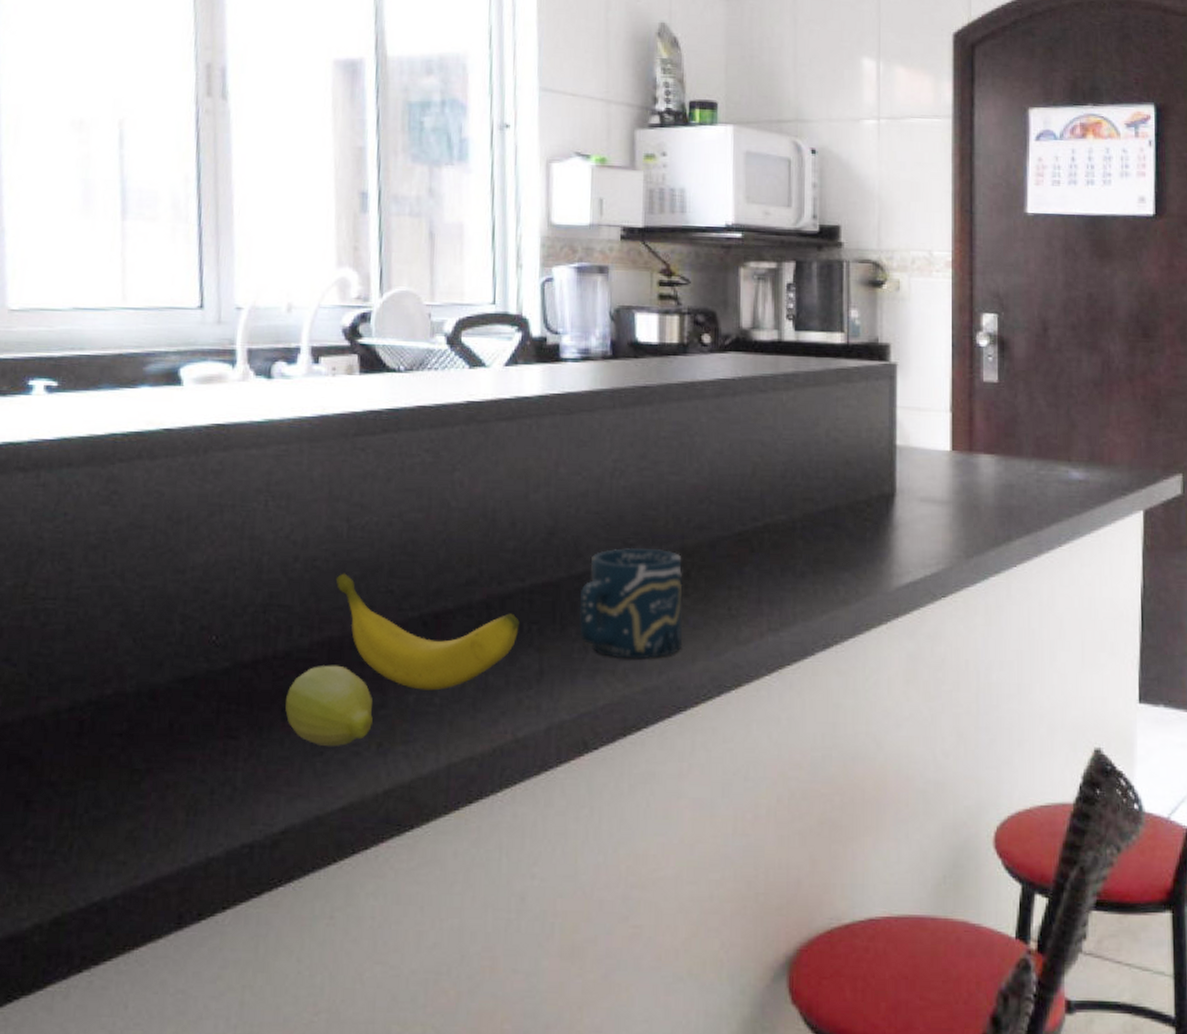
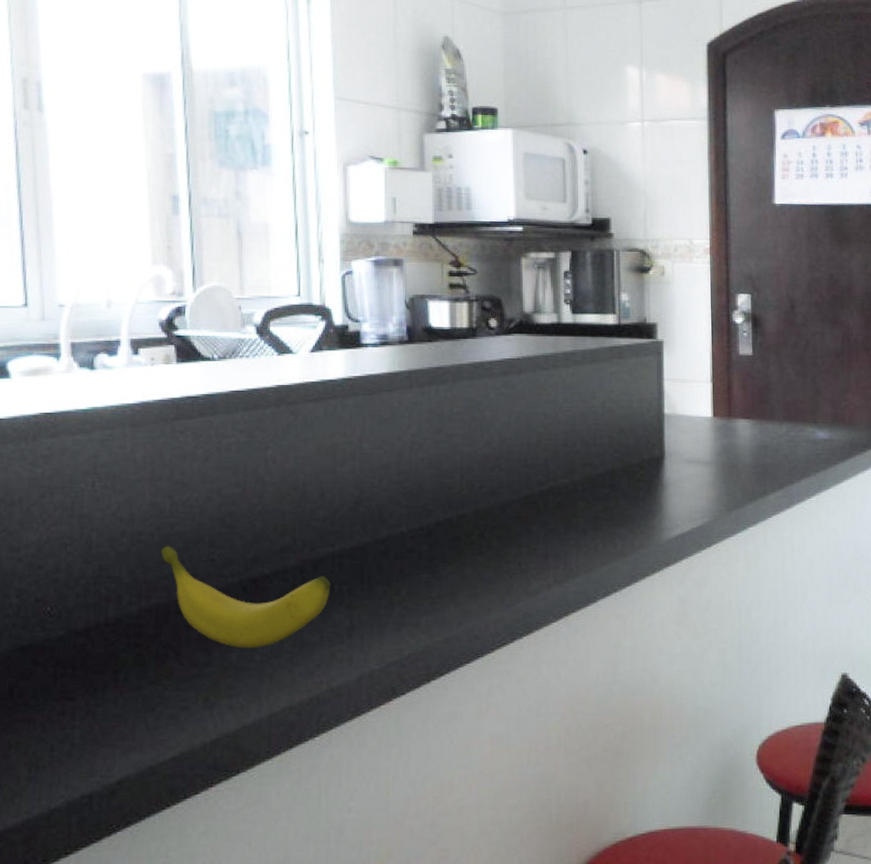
fruit: present [285,665,373,747] -> none [118,629,199,704]
cup: present [579,547,683,660] -> none [384,512,479,613]

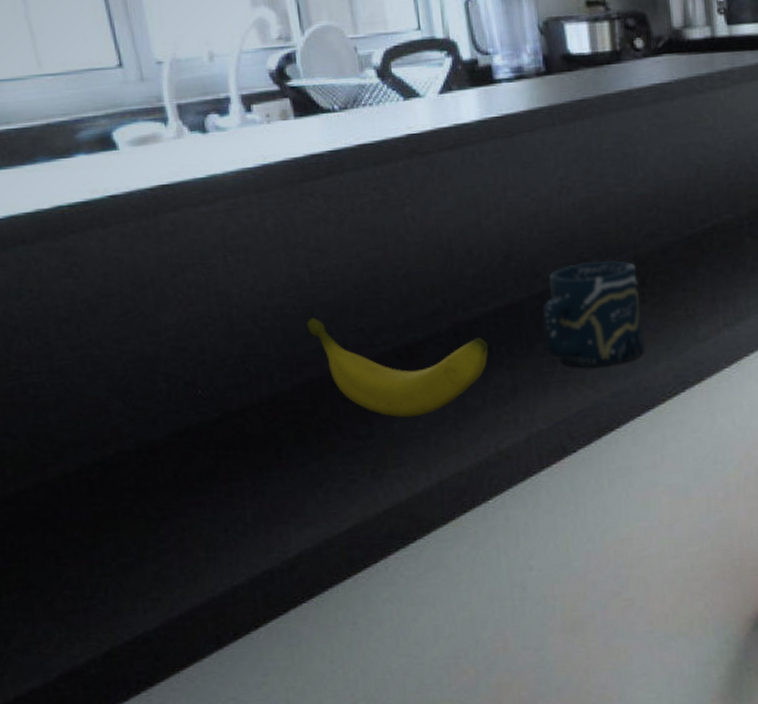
cup: none [384,512,479,613] -> present [542,260,644,368]

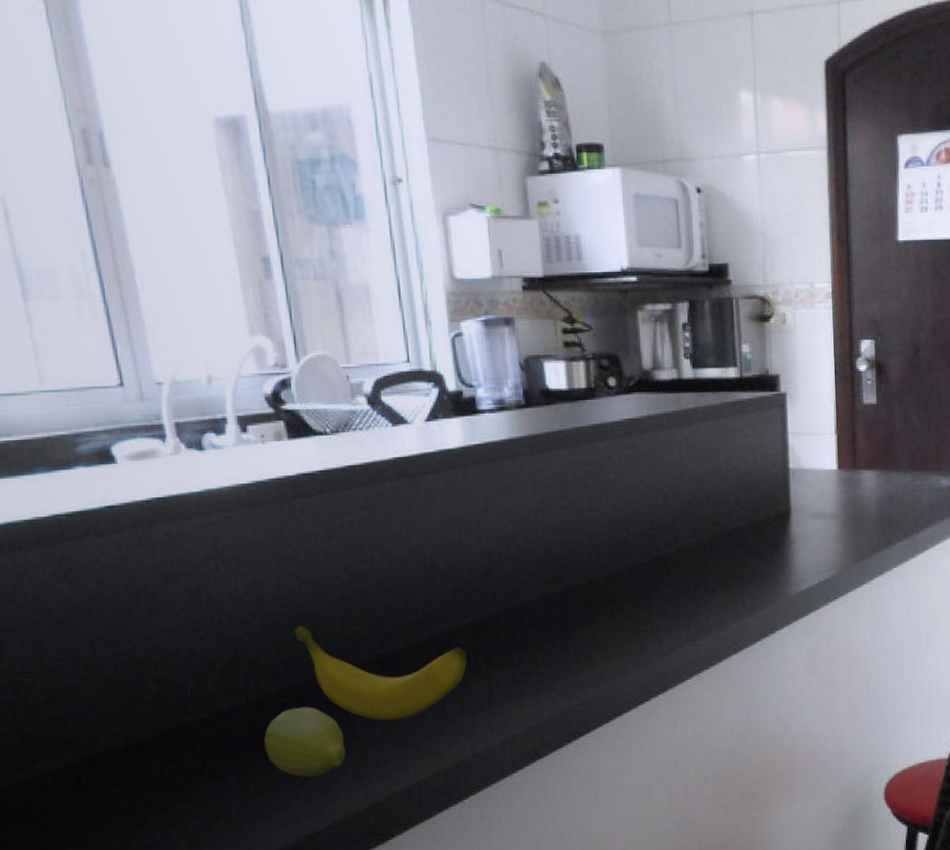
fruit: none [278,403,364,479] -> present [264,706,346,778]
cup: present [542,260,644,368] -> none [518,579,613,677]

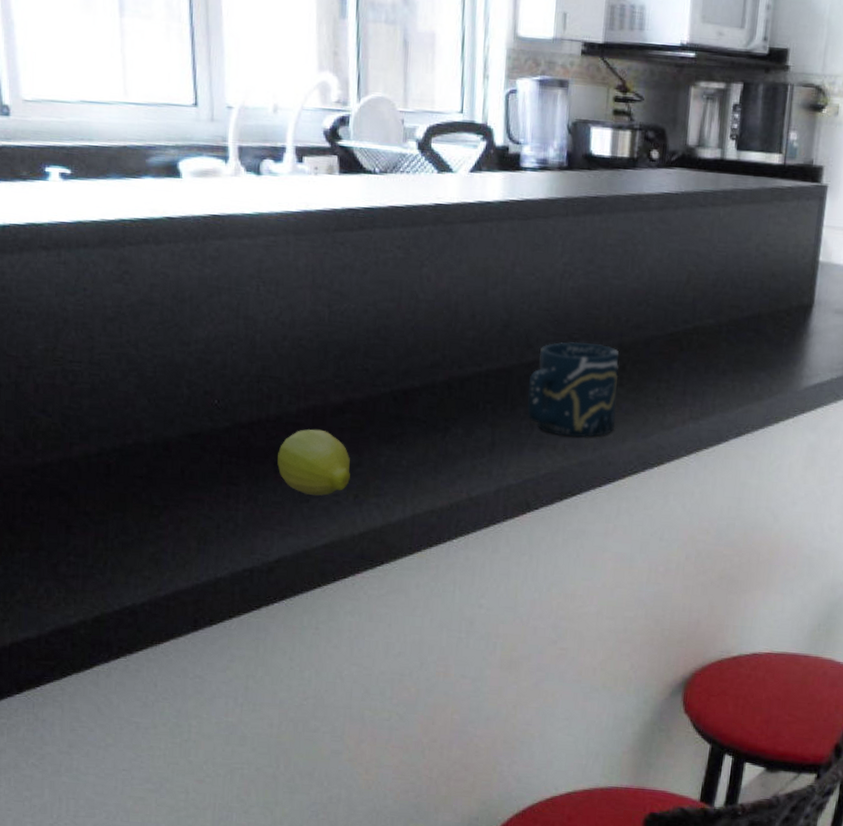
banana: present [294,625,467,721] -> none [319,352,476,455]
cup: none [518,579,613,677] -> present [527,341,619,438]

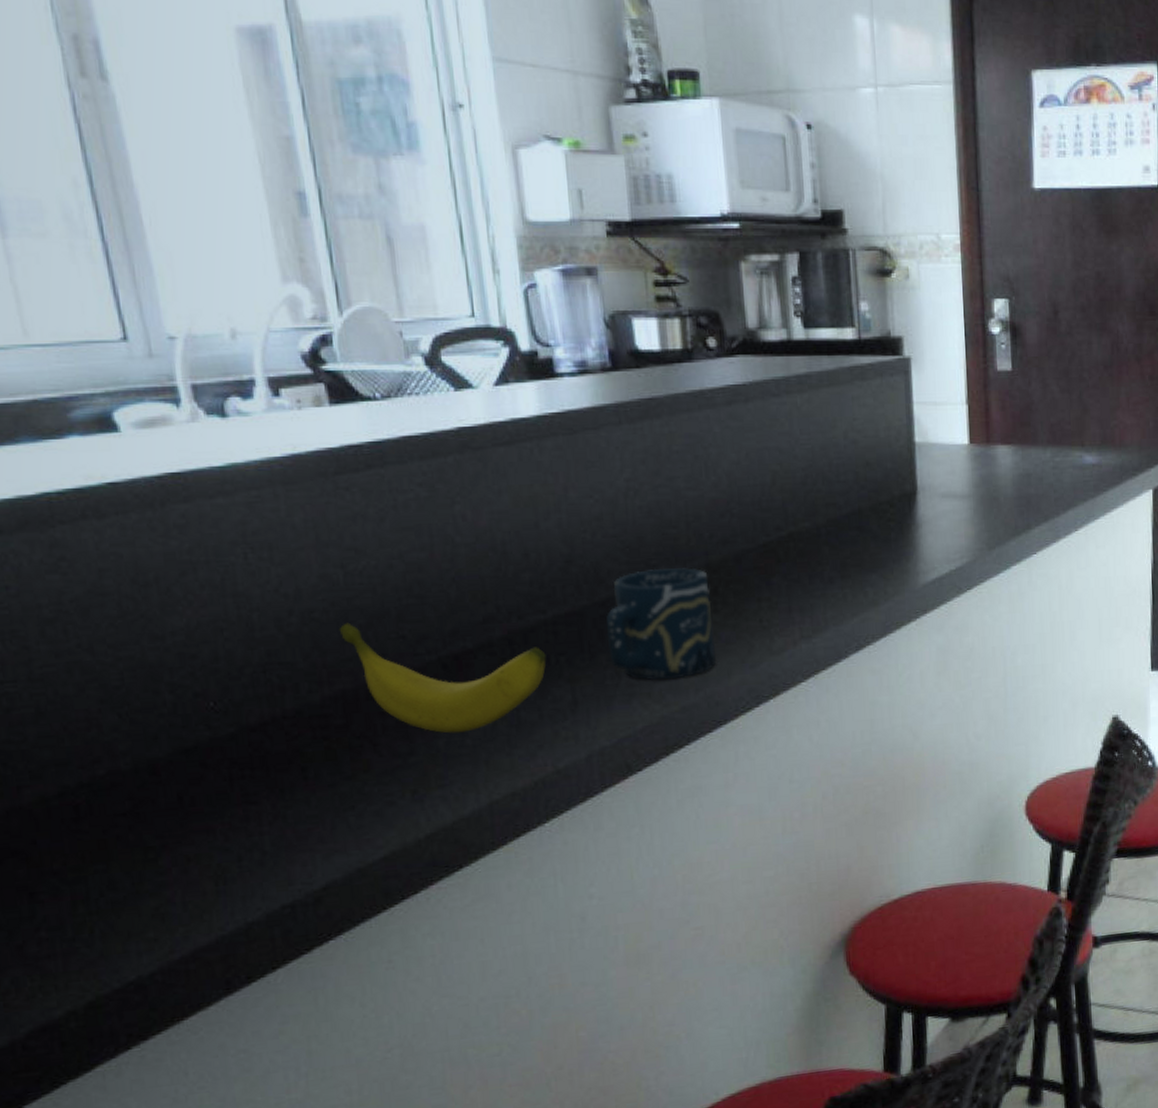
fruit: present [277,429,350,496] -> none [304,717,403,801]
banana: none [319,352,476,455] -> present [339,622,546,734]

